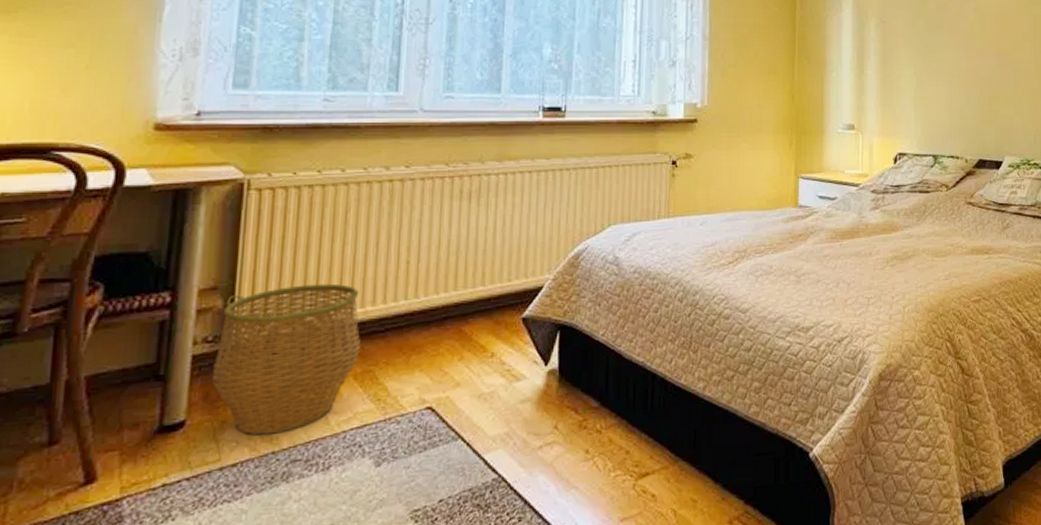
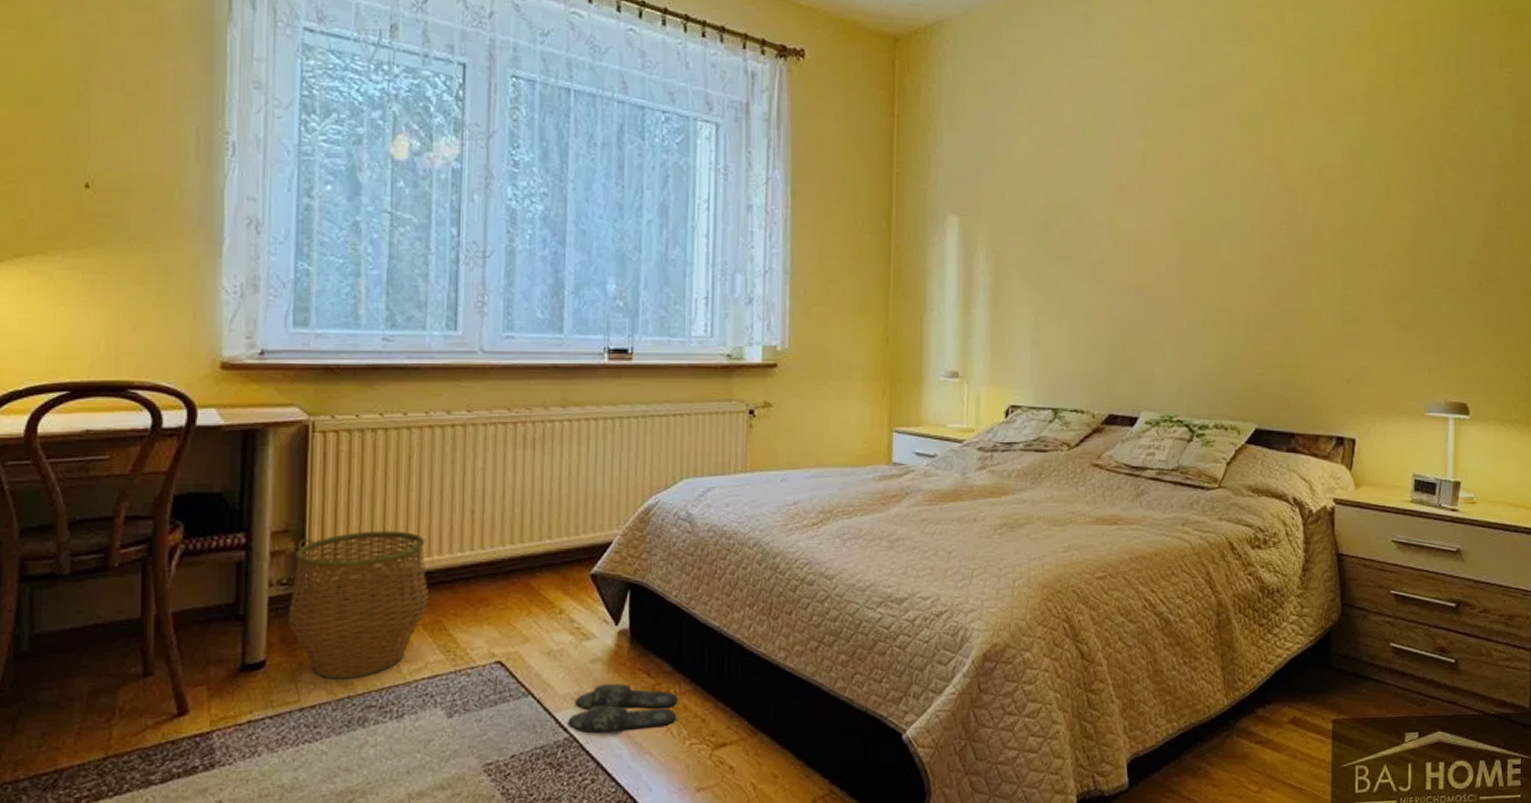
slippers: none [496,421,603,472] -> present [568,684,677,733]

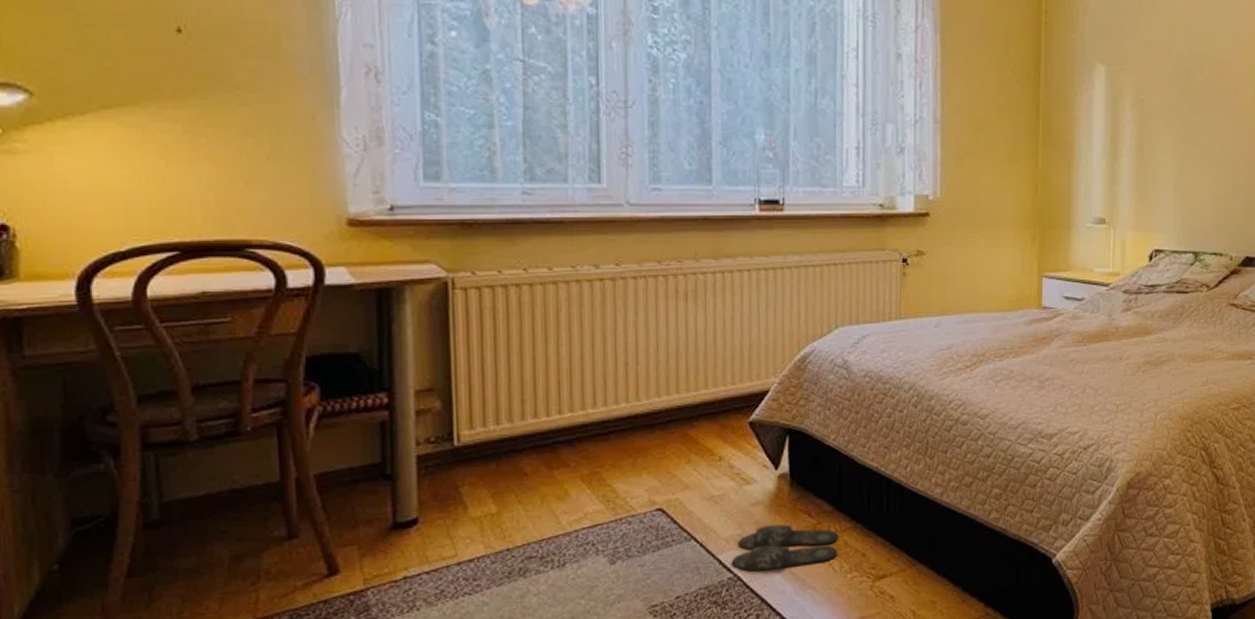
basket: present [287,530,429,679] -> none [438,385,586,533]

